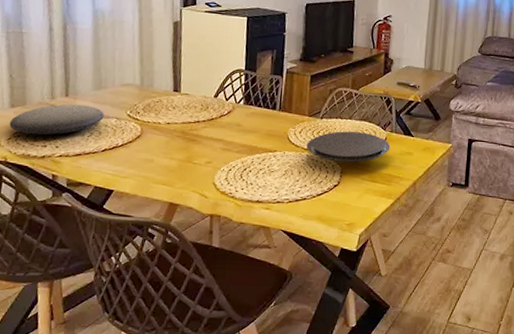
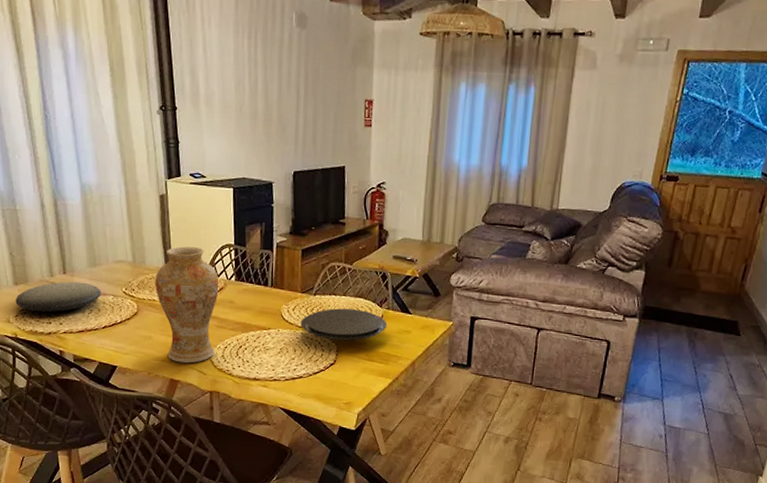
vase: none [161,71,228,187] -> present [155,246,219,364]

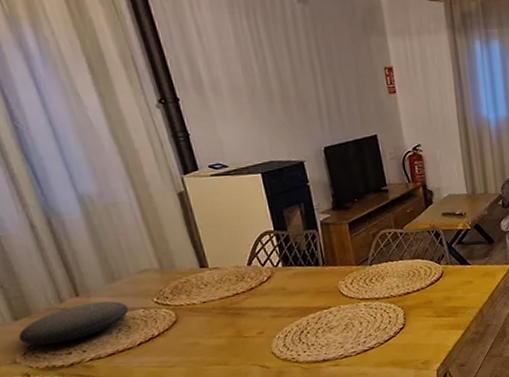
vase: present [155,246,219,364] -> none [190,240,275,363]
plate: present [300,308,388,341] -> none [361,270,450,306]

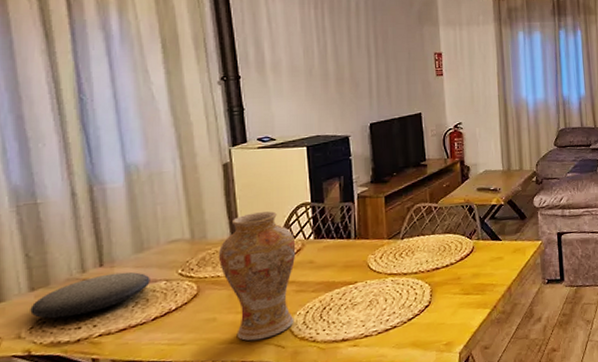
vase: none [190,240,275,363] -> present [219,211,296,341]

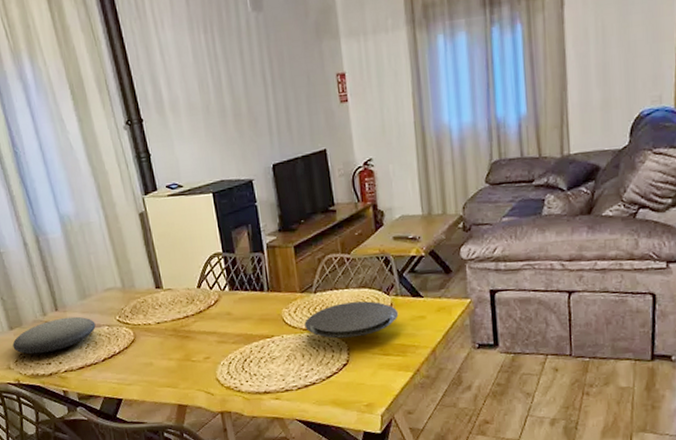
vase: present [219,211,296,341] -> none [147,261,220,386]
plate: none [390,245,479,282] -> present [304,301,399,339]

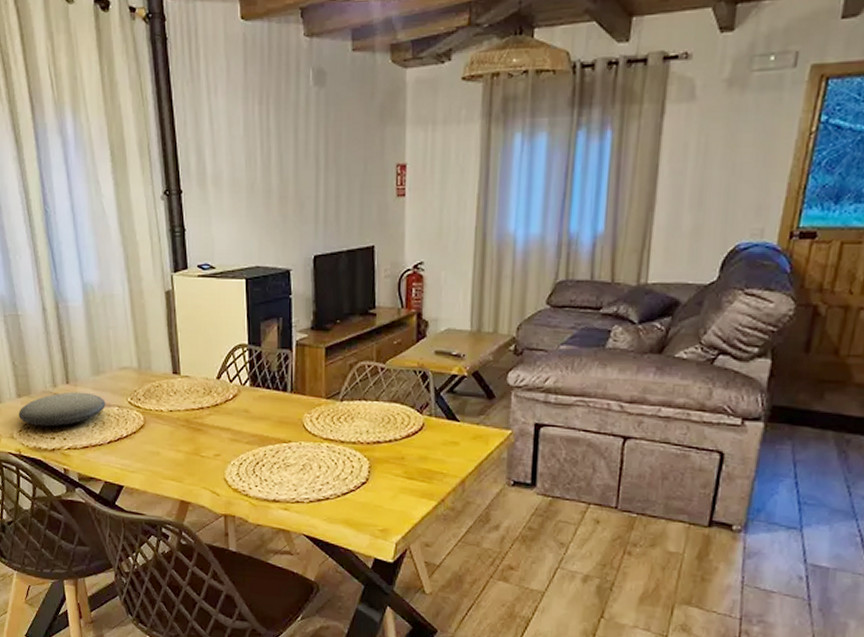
plate: present [304,301,399,339] -> none [326,416,430,455]

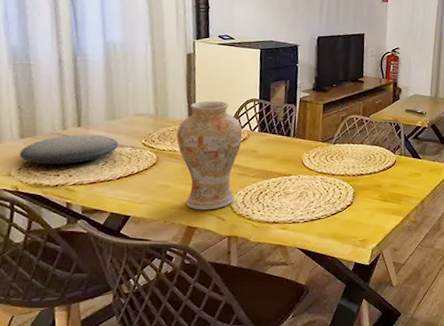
vase: none [162,349,232,483] -> present [176,101,243,210]

